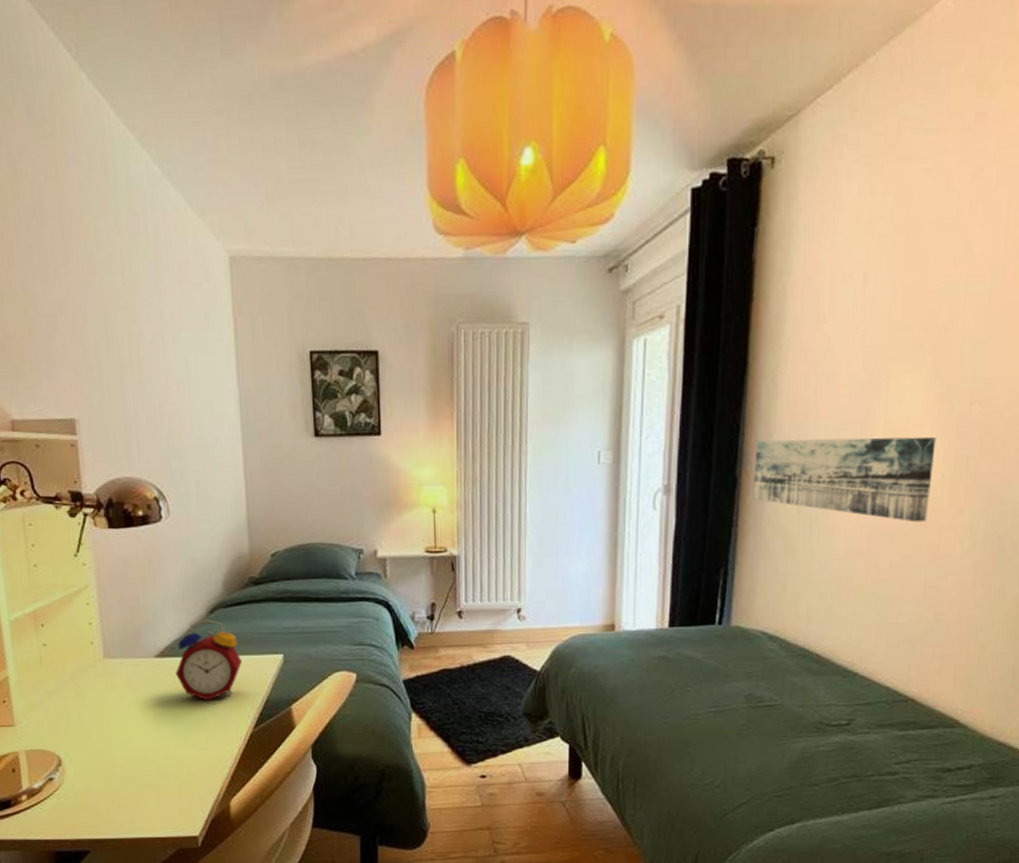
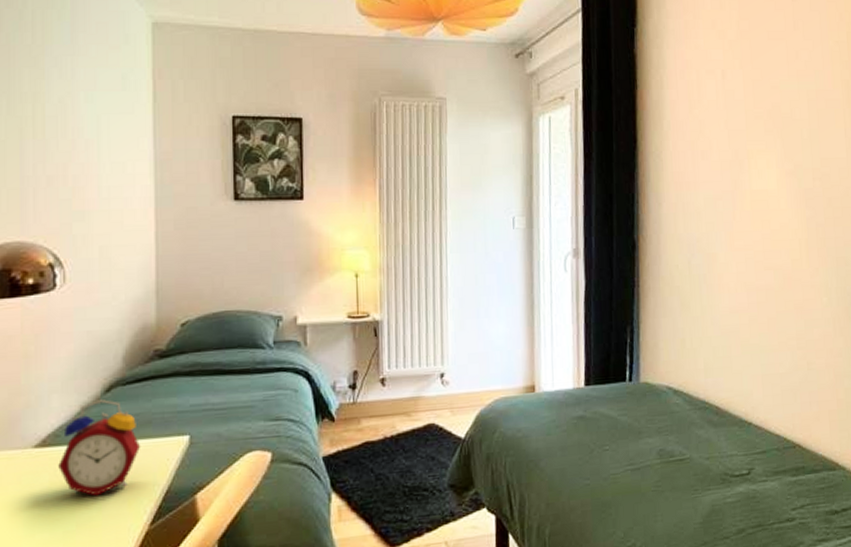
wall art: present [753,436,936,523] -> none [649,206,792,281]

